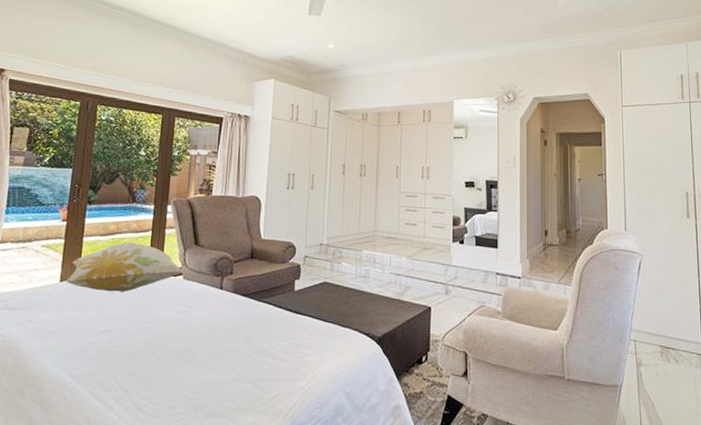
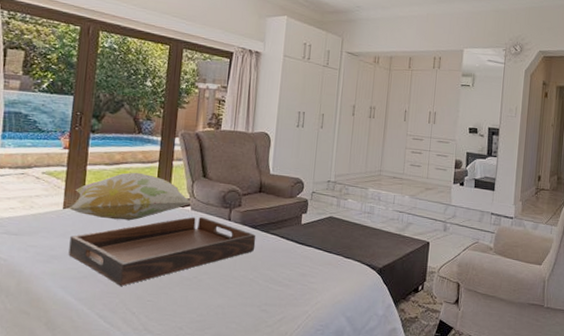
serving tray: none [64,285,249,362] -> present [68,216,256,286]

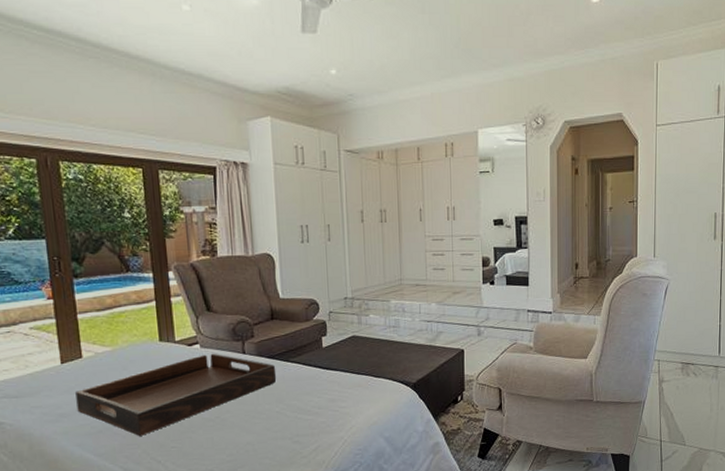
decorative pillow: present [68,172,193,221] -> none [66,314,201,369]

